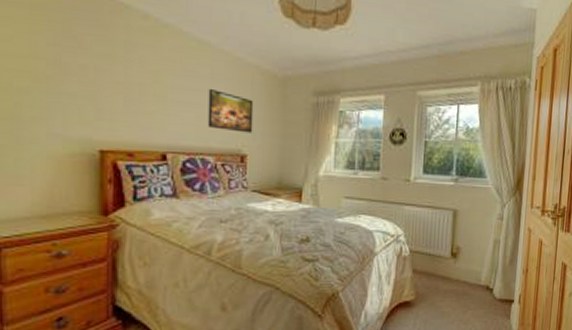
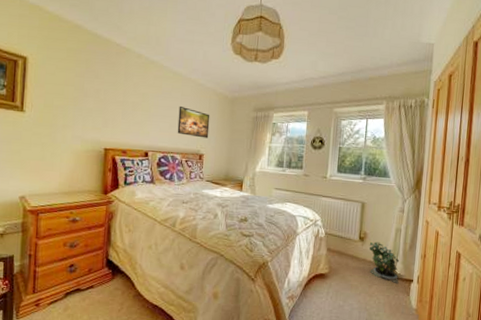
potted plant: none [463,257,499,307] -> present [369,242,400,285]

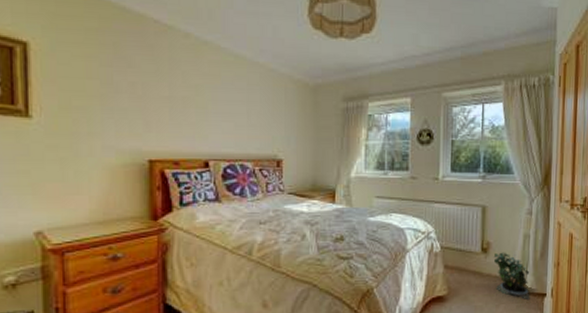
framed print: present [177,105,210,139] -> none [245,98,288,139]

